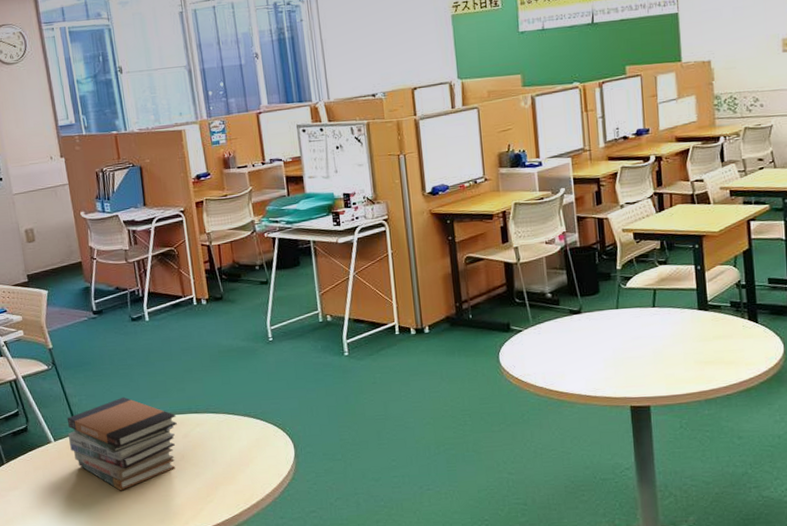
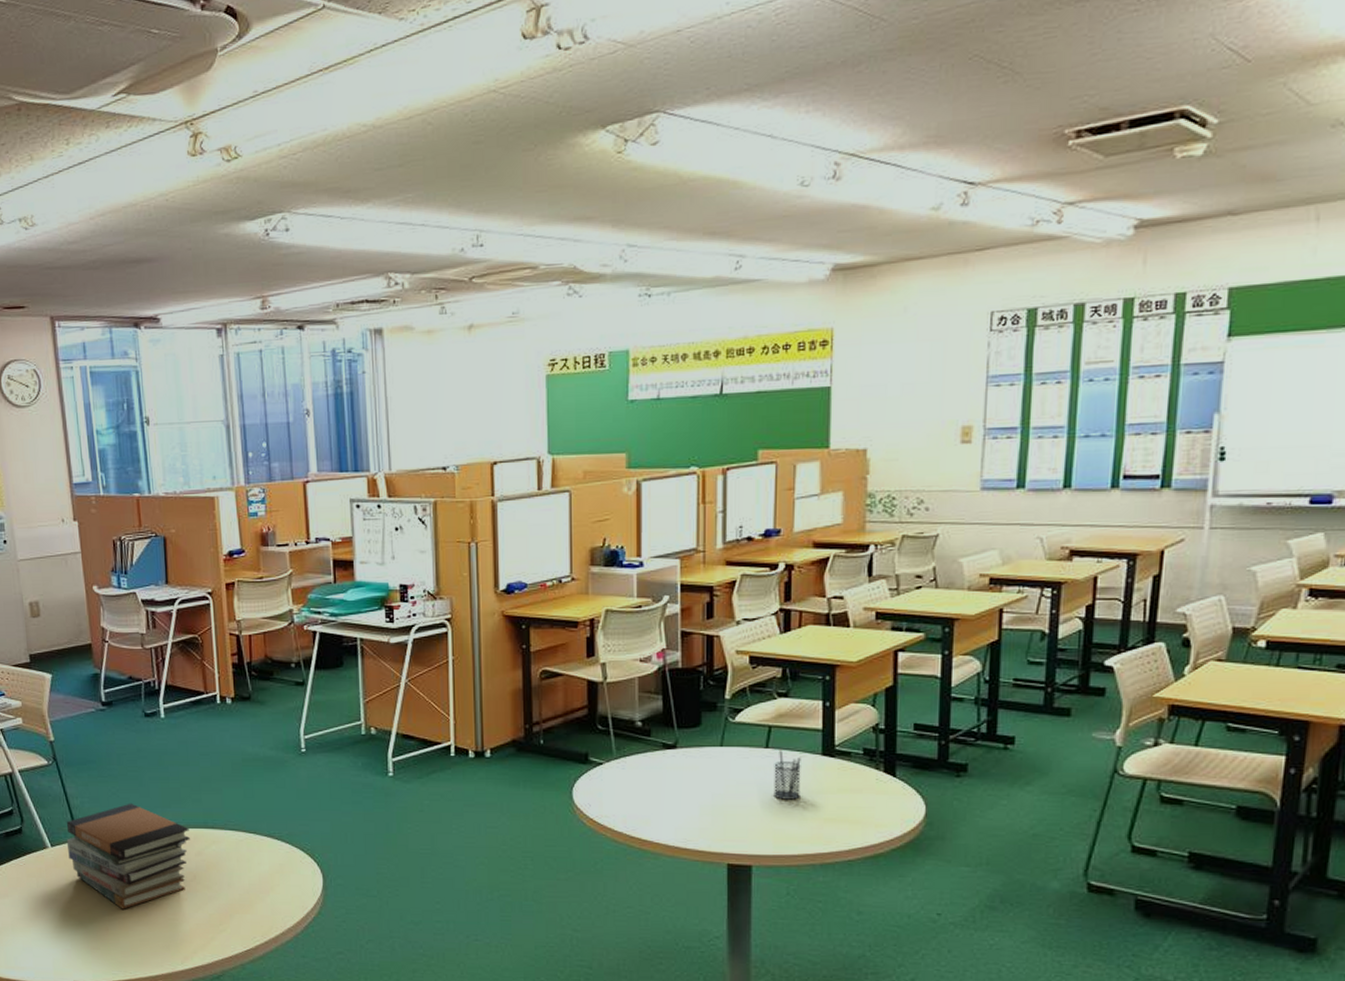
pencil holder: none [661,307,684,349] -> present [774,748,801,800]

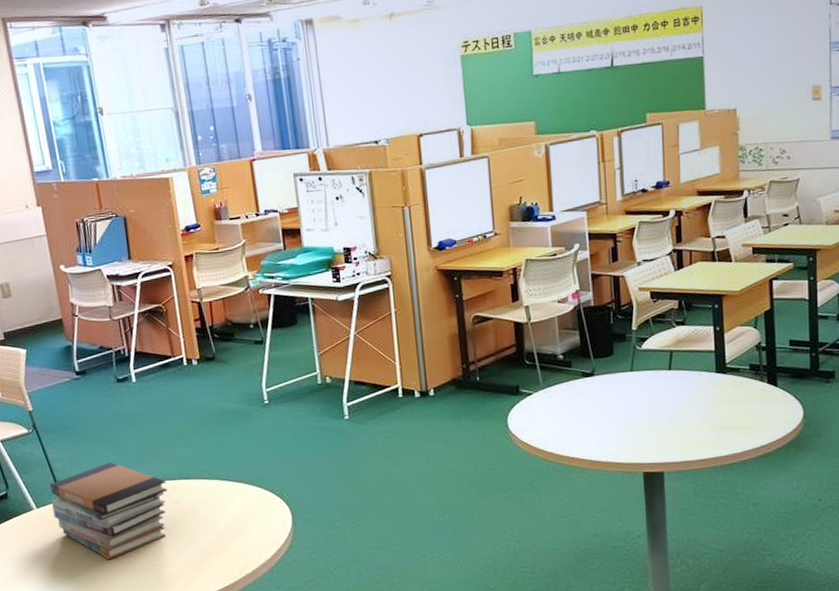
pencil holder: present [774,748,801,800] -> none [677,369,700,414]

